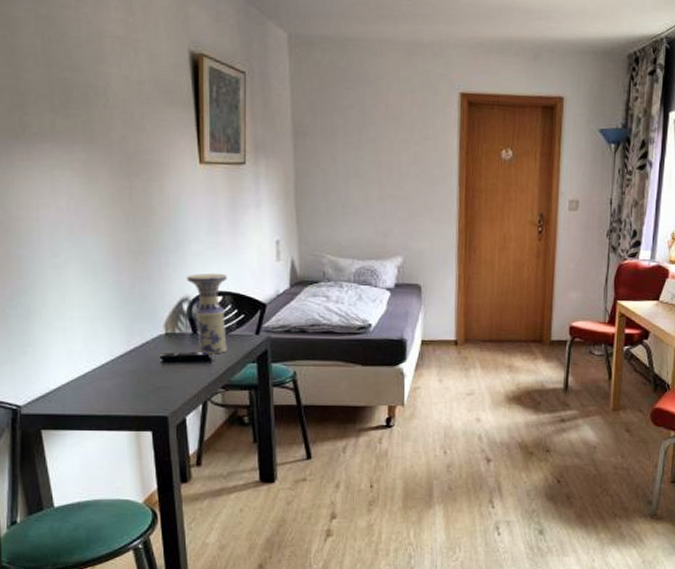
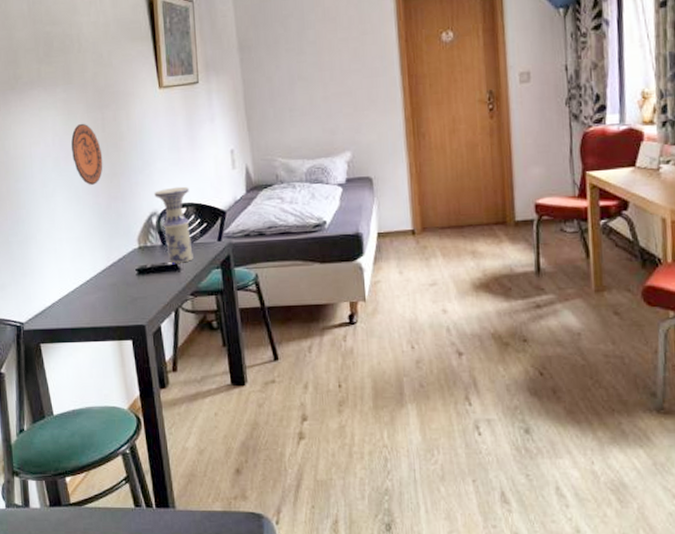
decorative plate: none [89,190,128,260] -> present [71,123,103,185]

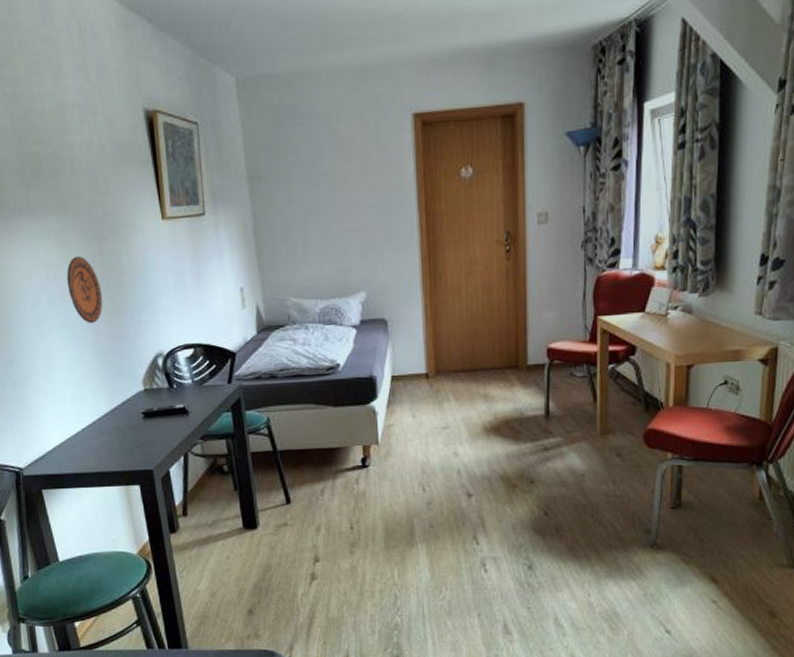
vase: present [154,186,193,264] -> none [159,326,202,407]

